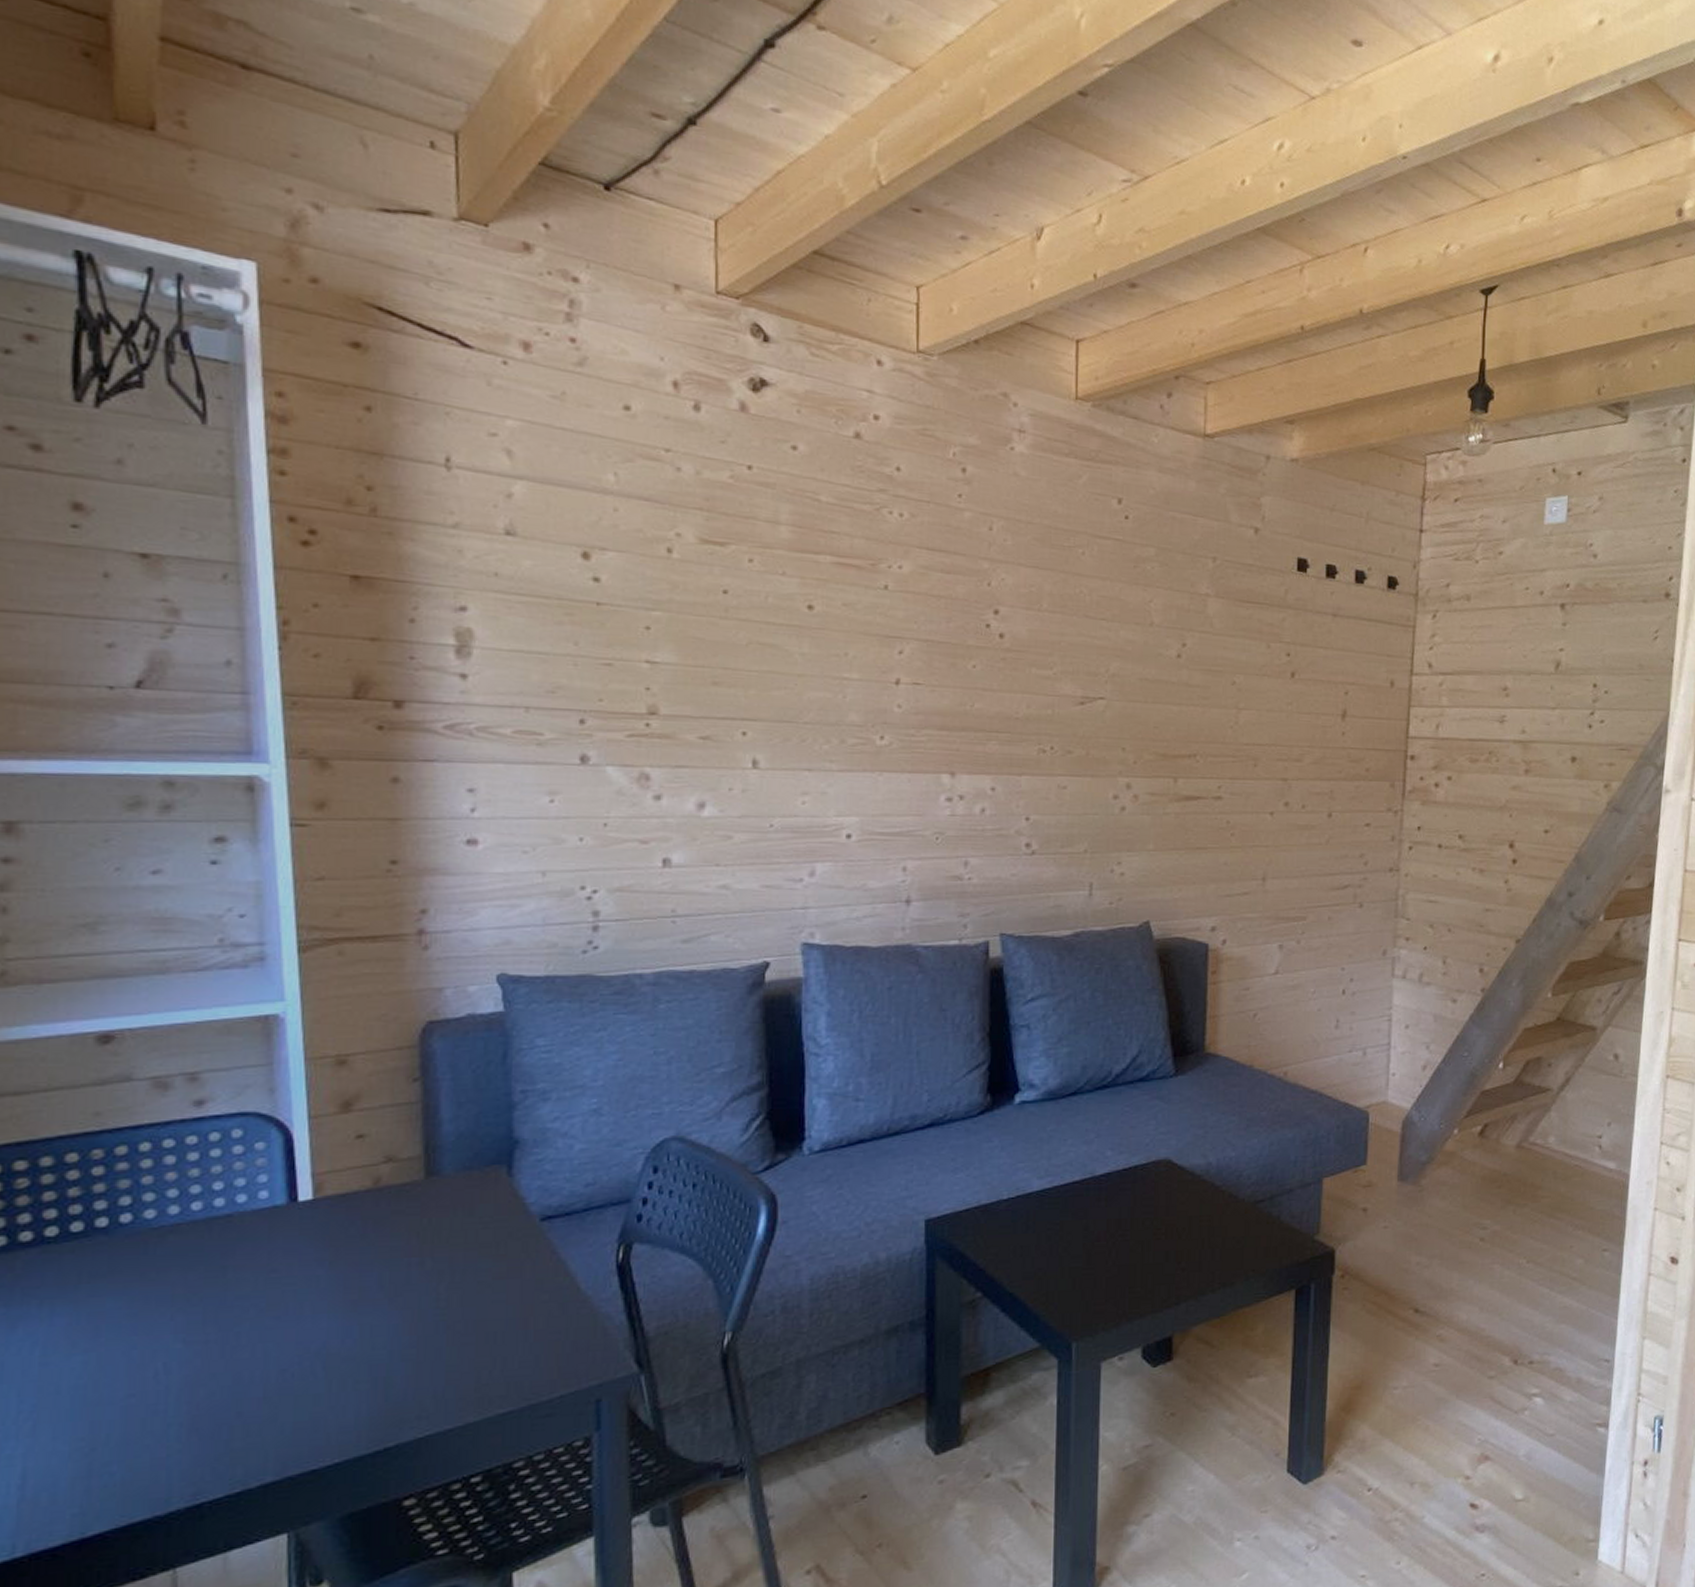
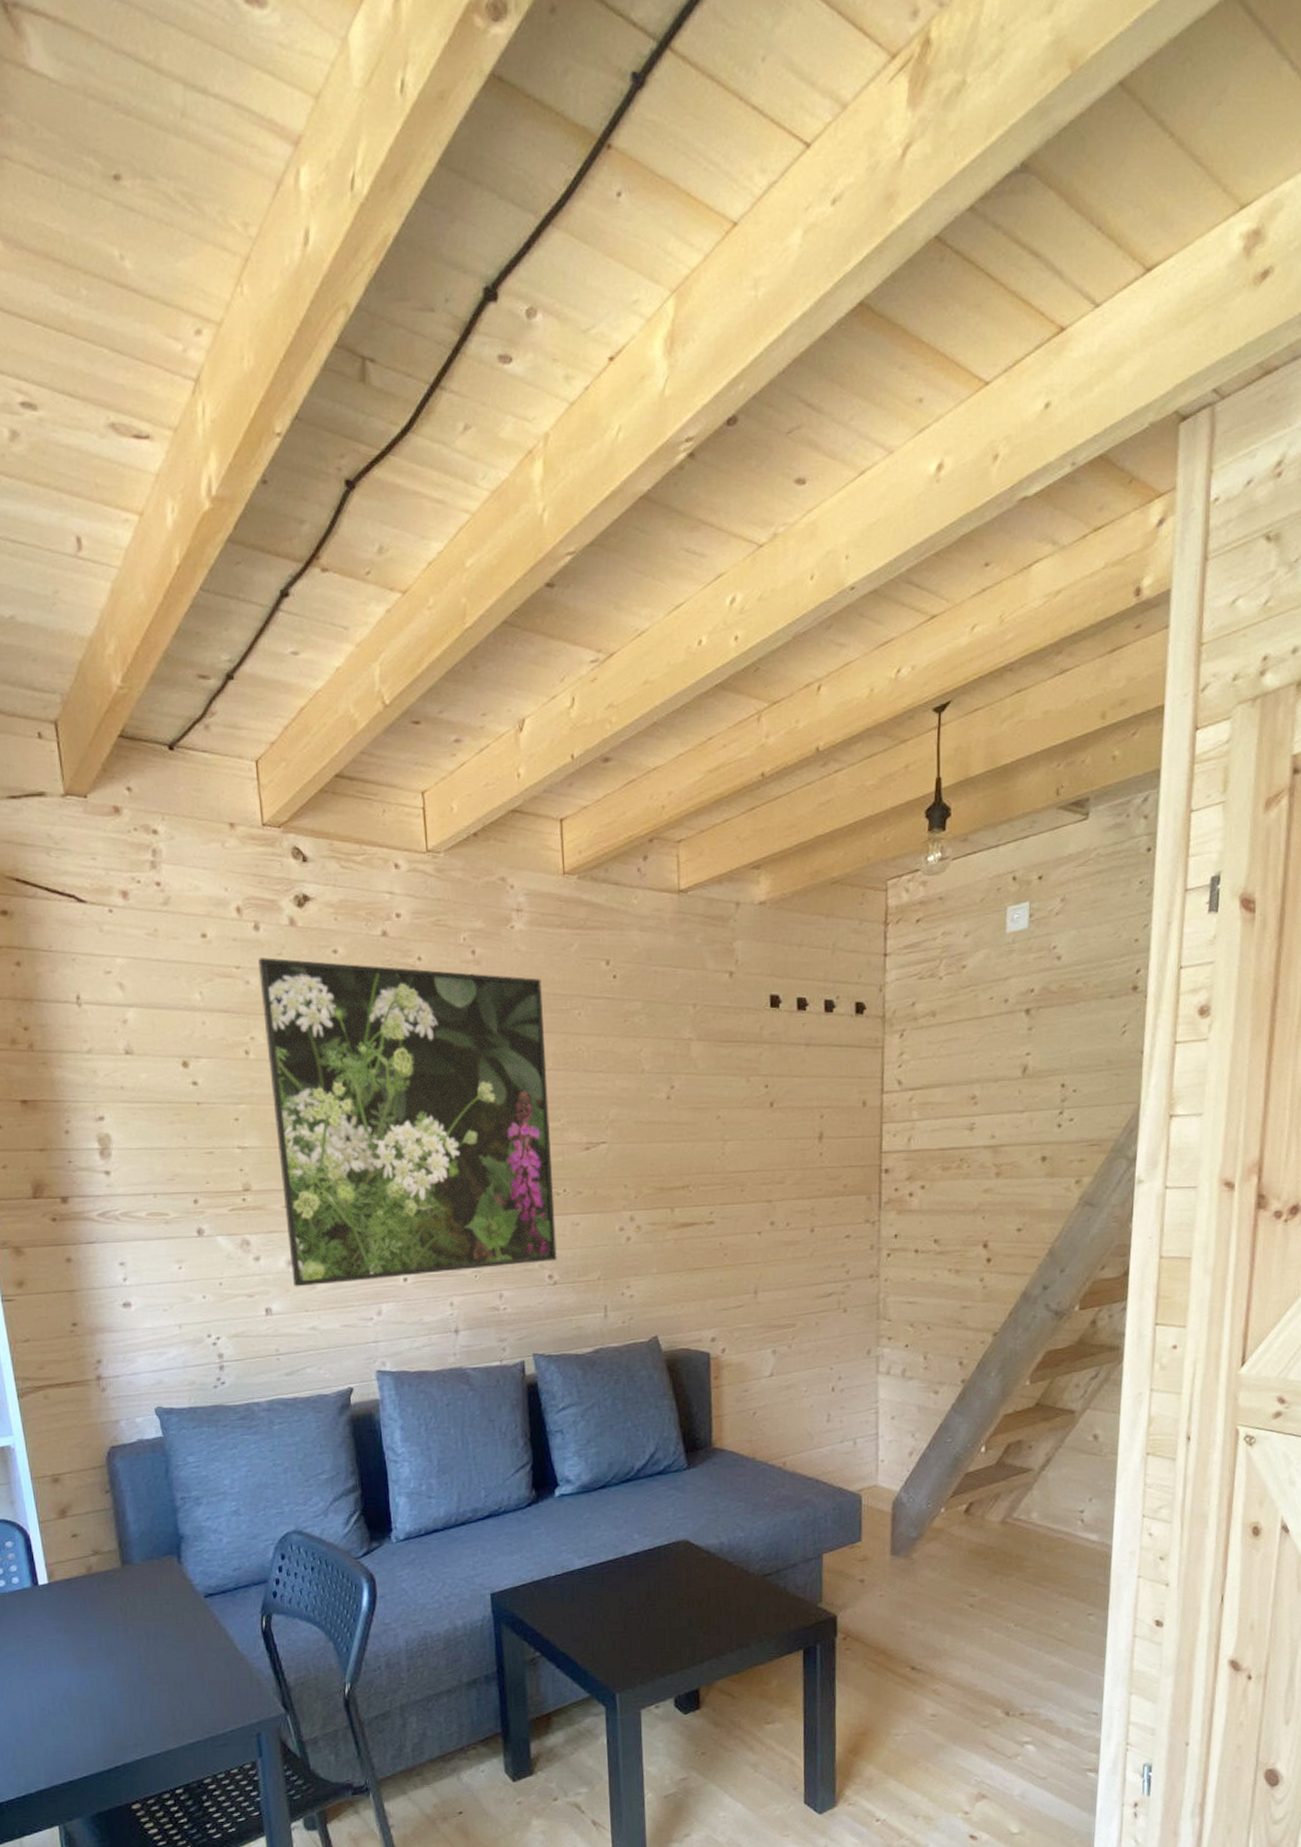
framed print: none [695,443,1042,836] -> present [258,957,557,1287]

